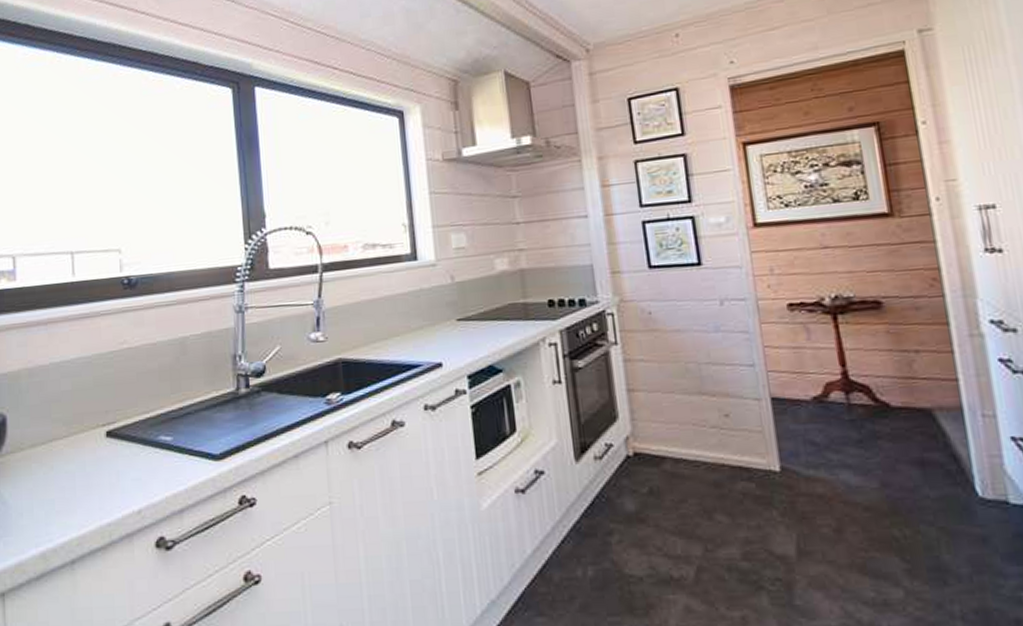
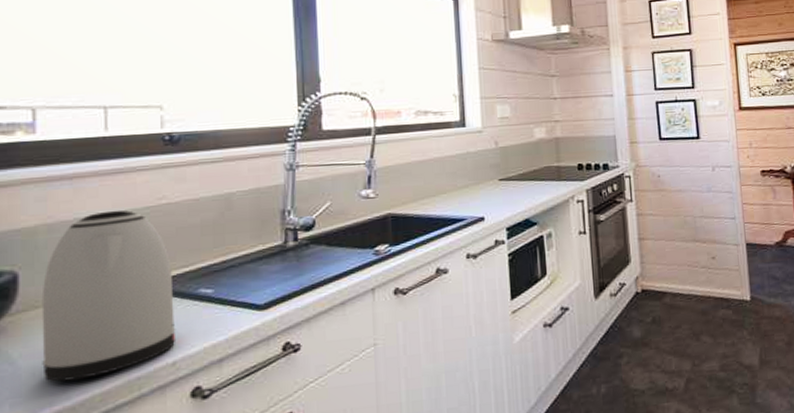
kettle: none [25,355,140,523] -> present [41,210,176,382]

